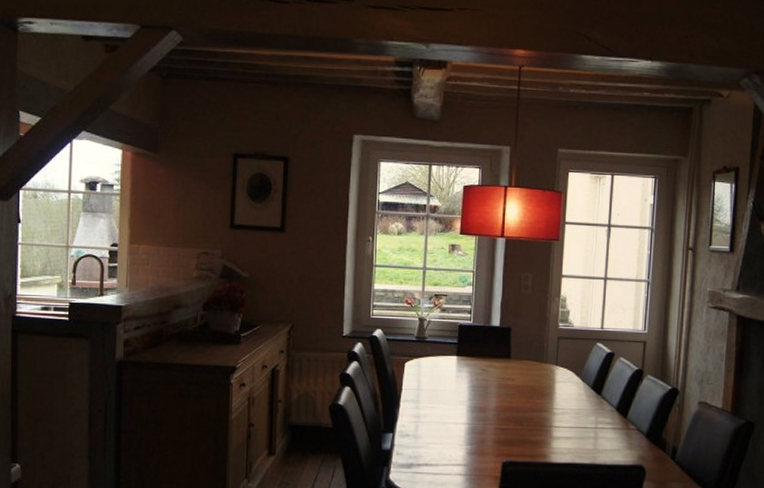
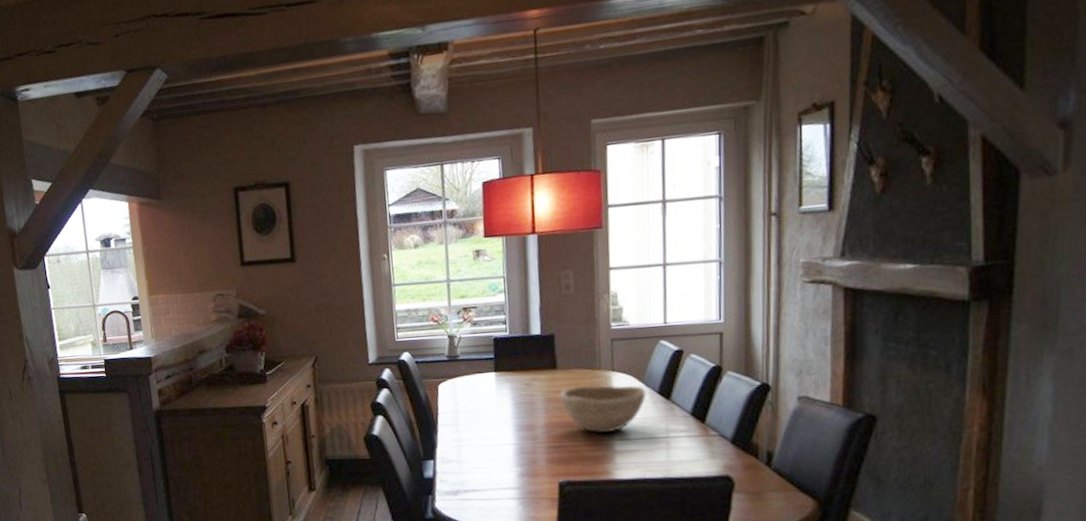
bowl: none [511,375,582,419] -> present [560,384,647,433]

